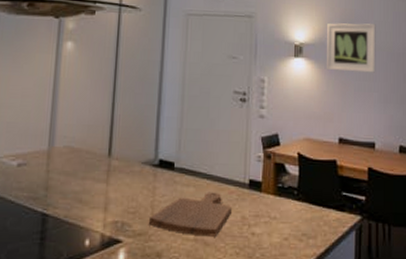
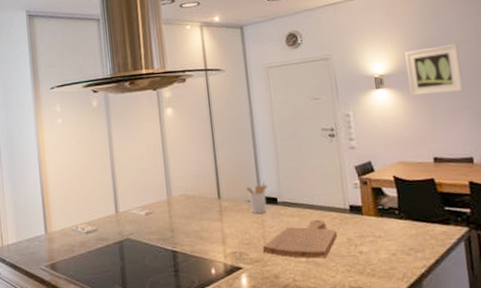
utensil holder: none [142,142,167,179] -> present [246,181,268,214]

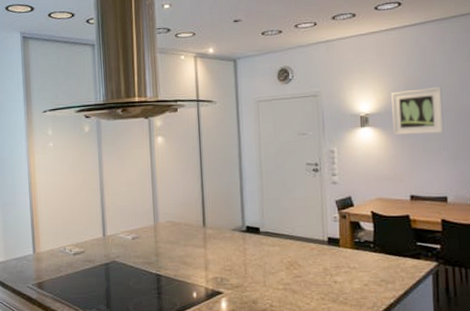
utensil holder: present [246,181,268,214] -> none [231,211,252,242]
cutting board: present [263,219,337,258] -> none [243,249,314,286]

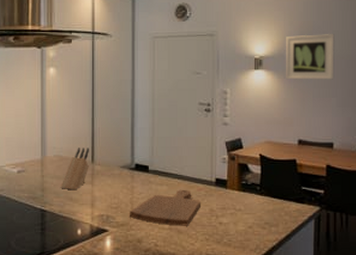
knife block: none [174,212,201,255] -> present [61,148,89,191]
cutting board: none [243,249,314,286] -> present [130,189,200,226]

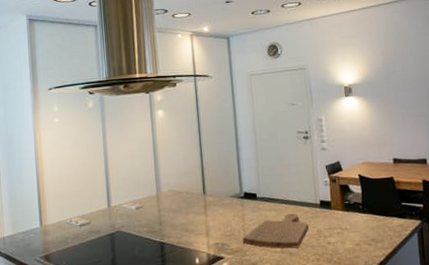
knife block: present [61,148,89,191] -> none [176,181,202,222]
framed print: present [286,34,335,80] -> none [371,59,420,104]

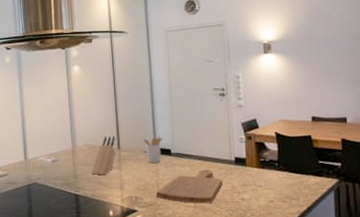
knife block: none [176,181,202,222] -> present [91,136,116,176]
utensil holder: none [229,178,249,208] -> present [143,134,163,163]

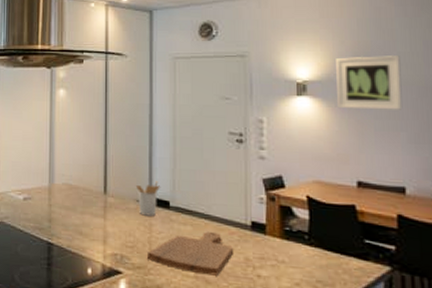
knife block: present [91,136,116,176] -> none [69,176,101,224]
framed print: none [292,15,342,61] -> present [336,56,403,110]

